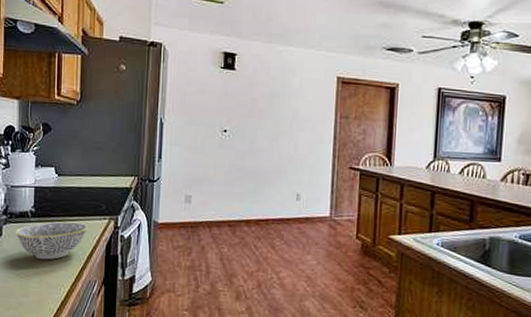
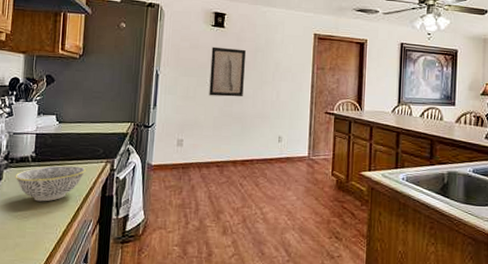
wall art: none [219,91,259,150] -> present [209,46,246,97]

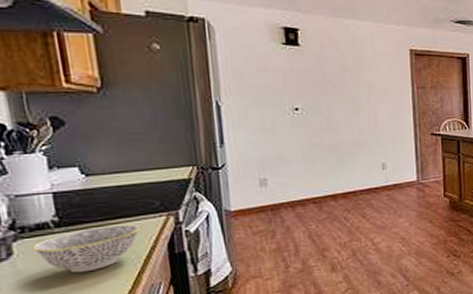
wall art: present [209,46,246,97] -> none [286,69,334,127]

